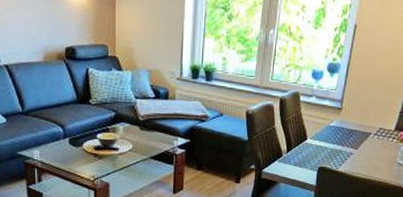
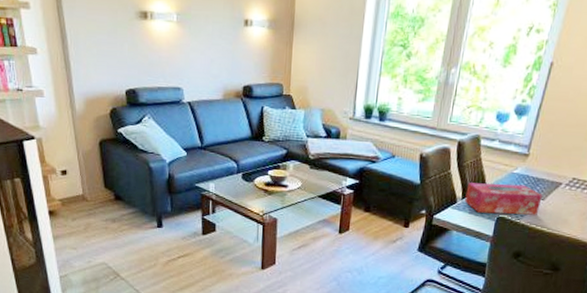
tissue box: none [289,136,356,164] -> present [465,182,543,215]

